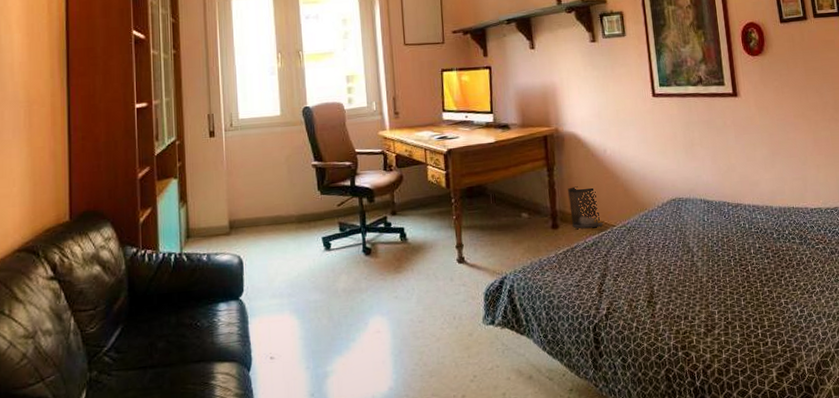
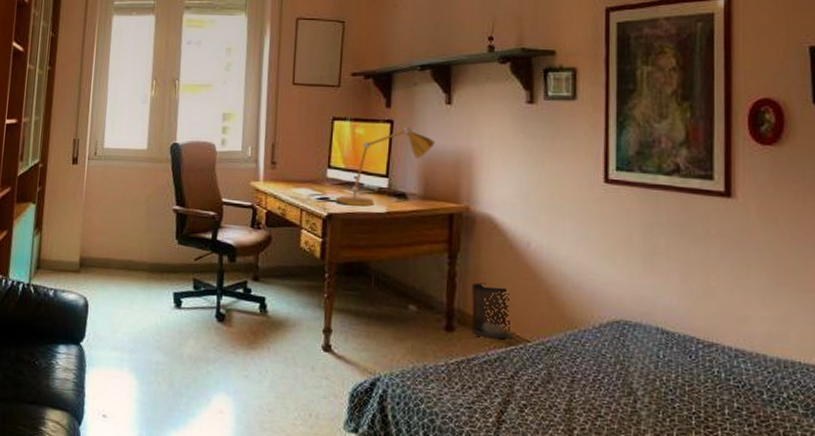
desk lamp: none [452,71,526,141] -> present [335,127,435,207]

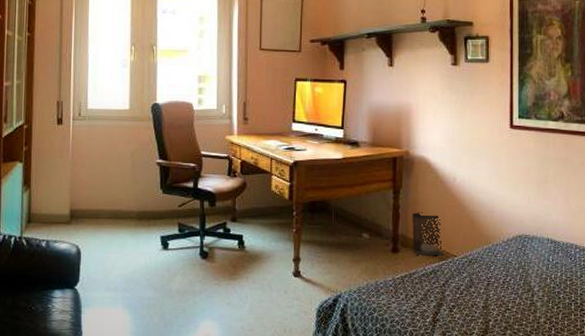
desk lamp: present [335,127,435,207] -> none [299,86,381,154]

